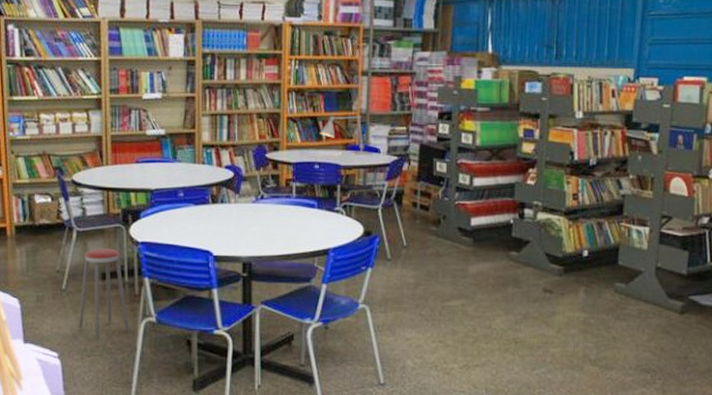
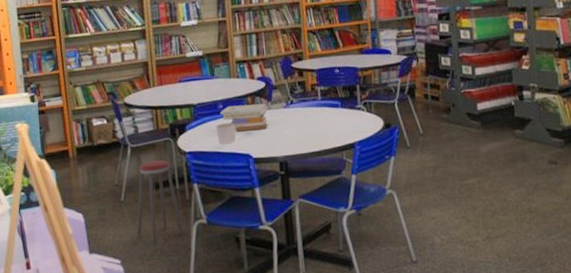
mug: none [174,213,196,239] -> present [215,122,236,146]
books: none [180,195,233,225] -> present [220,103,267,132]
desk lamp: present [320,115,373,156] -> none [337,23,385,59]

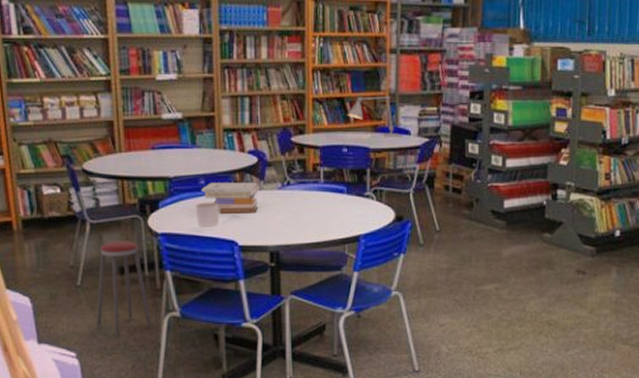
desk lamp: none [337,23,385,59] -> present [347,95,403,138]

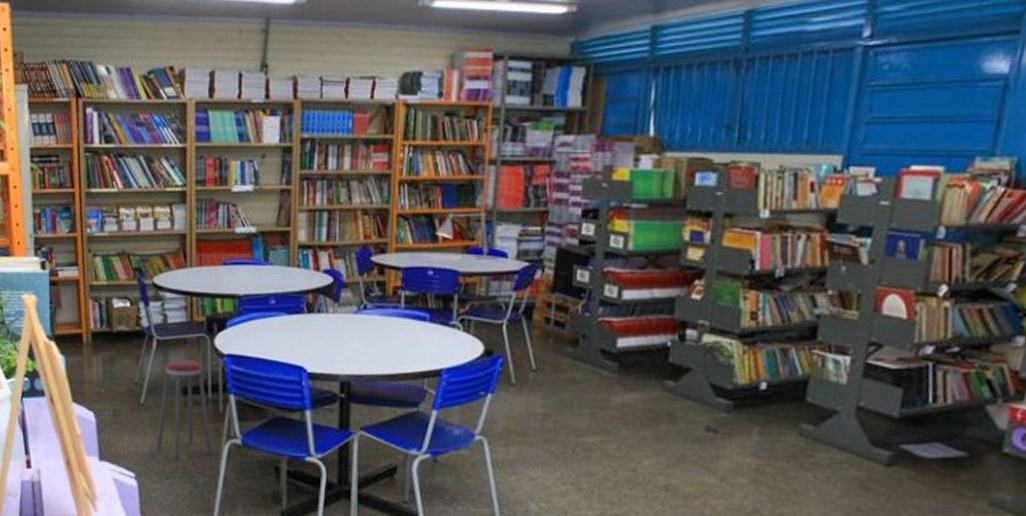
mug: present [195,202,219,229] -> none [264,323,288,353]
books: present [201,182,258,213] -> none [271,302,332,338]

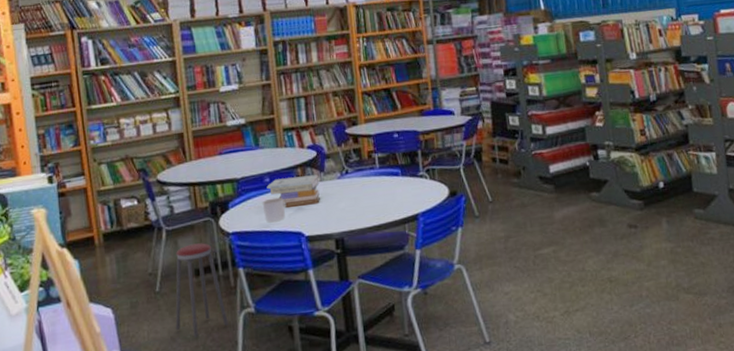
mug: none [264,323,288,353] -> present [262,197,285,224]
books: none [271,302,332,338] -> present [267,175,320,208]
desk lamp: present [435,212,499,261] -> none [394,81,448,121]

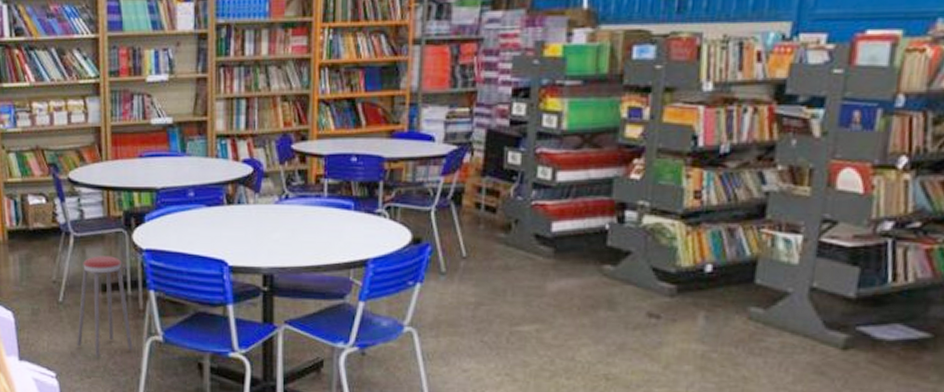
mug: present [262,197,285,224] -> none [183,216,208,246]
books: present [267,175,320,208] -> none [190,195,252,230]

